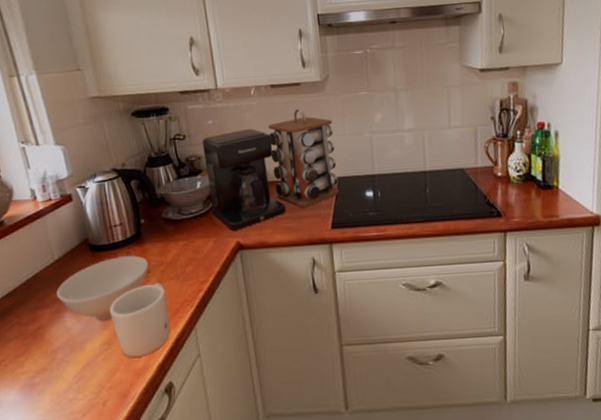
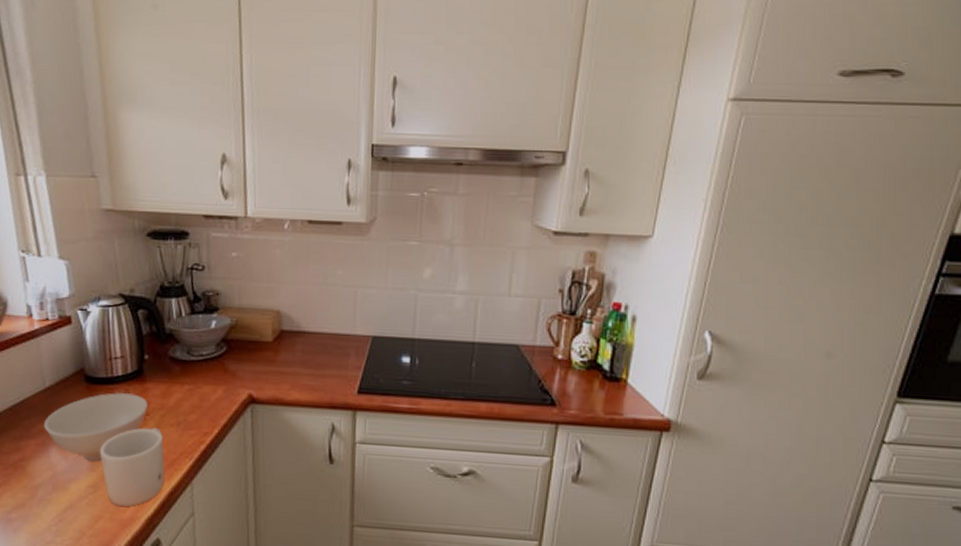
coffee maker: present [202,129,286,231] -> none [222,268,309,381]
spice rack: present [268,108,339,208] -> none [298,251,374,366]

